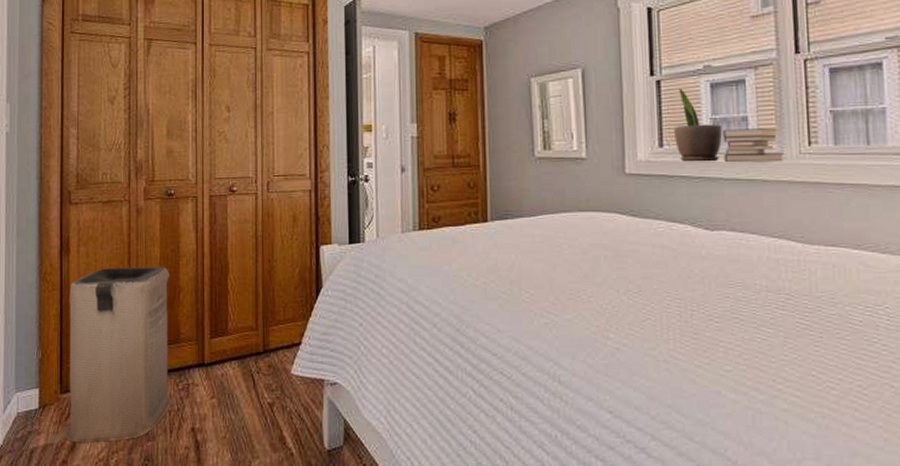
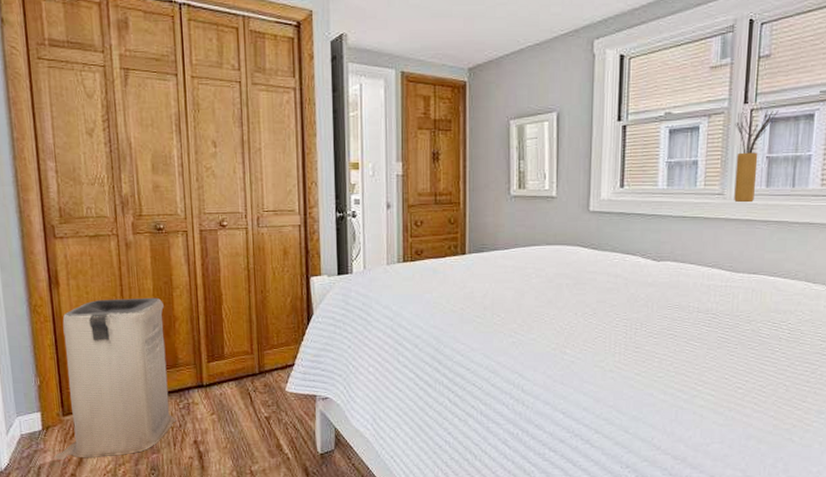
potted plant: present [673,88,723,162] -> none [633,133,676,201]
books: present [723,128,784,163] -> none [674,171,724,202]
vase: none [787,59,838,163] -> present [734,110,779,203]

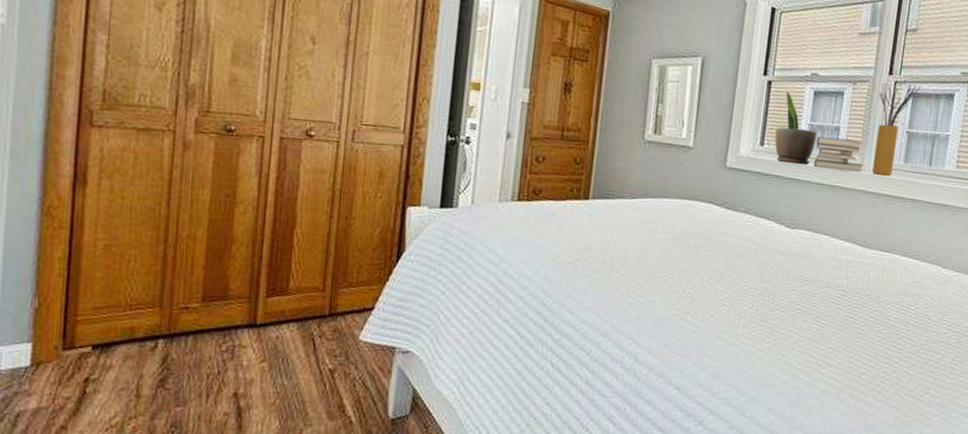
laundry basket: present [54,297,178,460] -> none [40,207,221,407]
potted plant: none [633,133,676,201] -> present [774,91,818,166]
books: none [674,171,724,202] -> present [813,136,863,173]

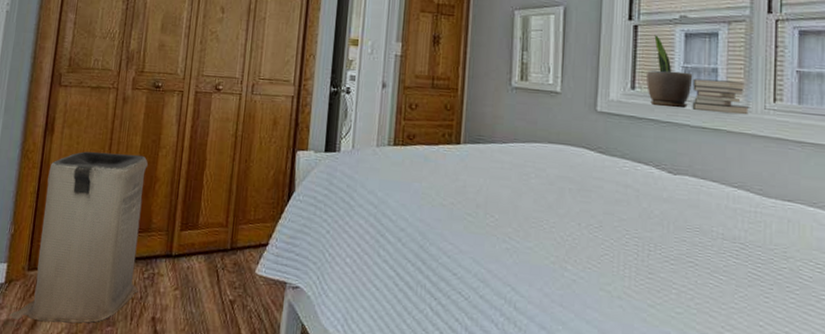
laundry basket: none [40,207,221,407] -> present [9,151,148,324]
vase: present [872,81,922,177] -> none [758,20,808,120]

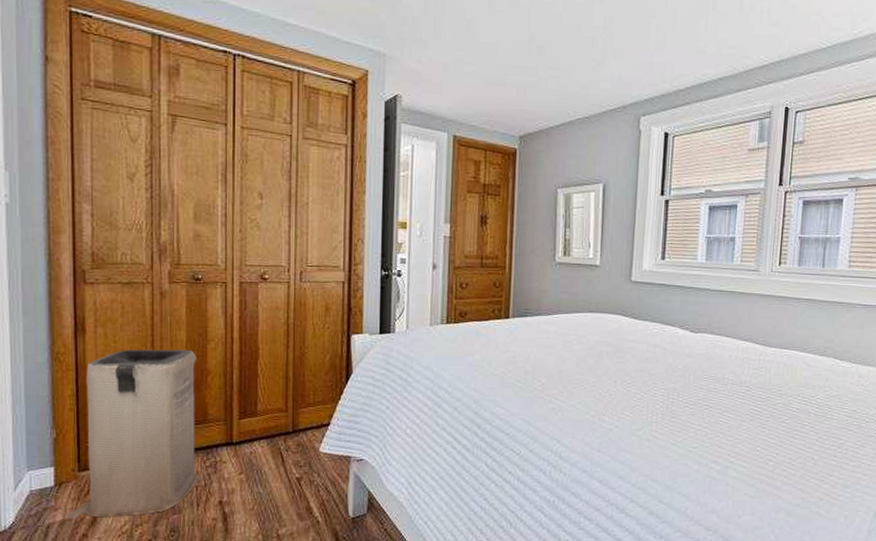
potted plant: present [645,35,693,109] -> none [674,209,715,275]
books: present [692,78,749,116] -> none [712,247,759,278]

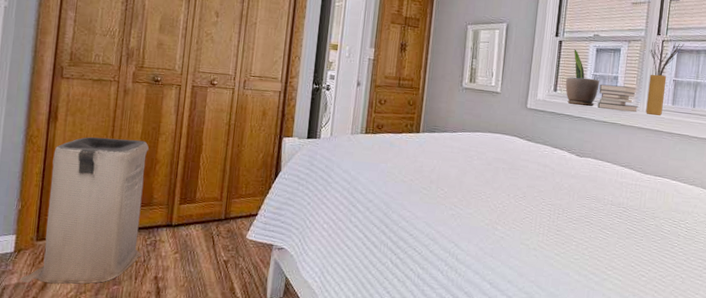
potted plant: none [674,209,715,275] -> present [565,49,600,107]
books: none [712,247,759,278] -> present [597,84,638,113]
vase: none [768,192,811,280] -> present [646,40,685,116]

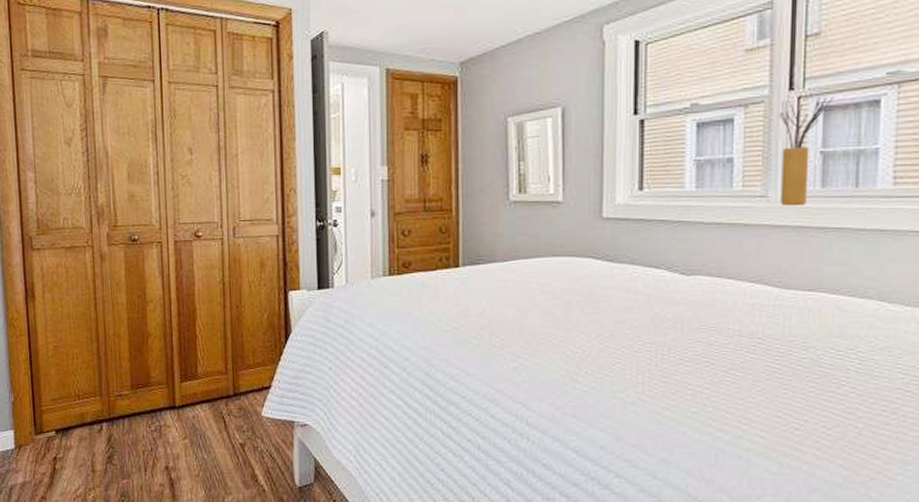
laundry basket: present [20,137,149,284] -> none [25,312,149,481]
potted plant: present [565,49,600,107] -> none [654,128,706,206]
books: present [597,84,638,113] -> none [706,170,767,207]

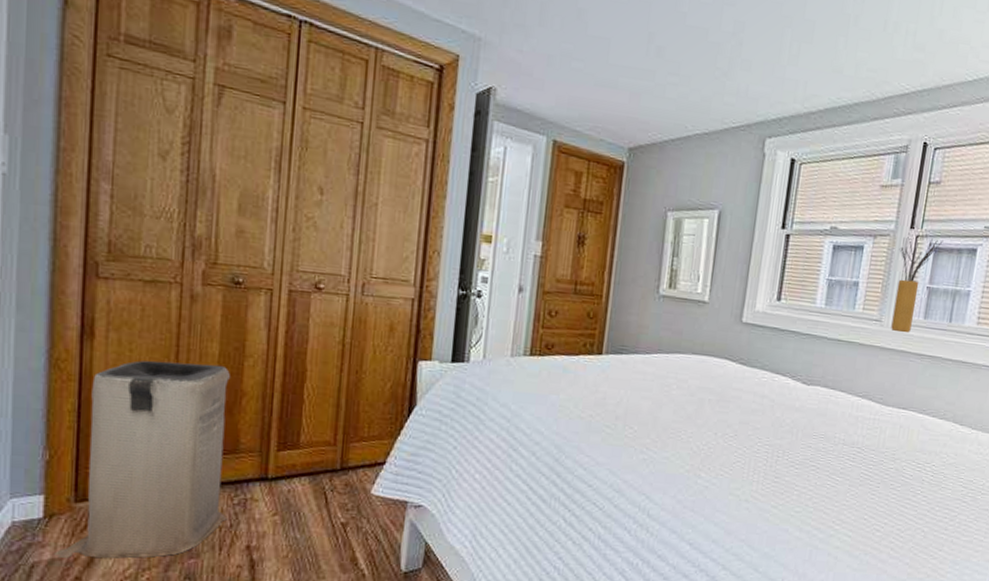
laundry basket: none [25,312,149,481] -> present [54,360,230,558]

